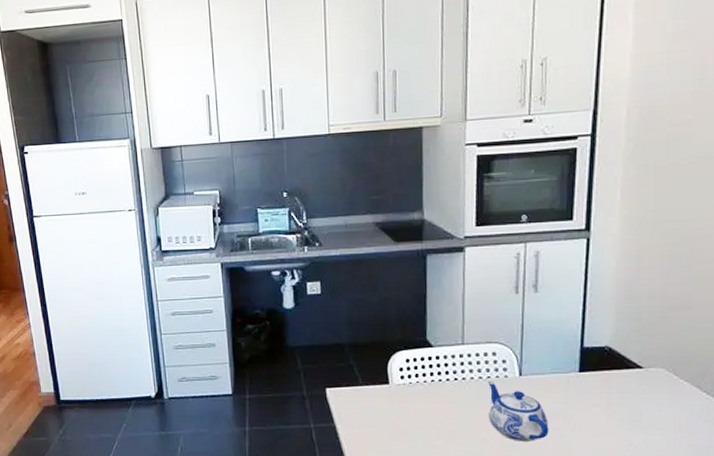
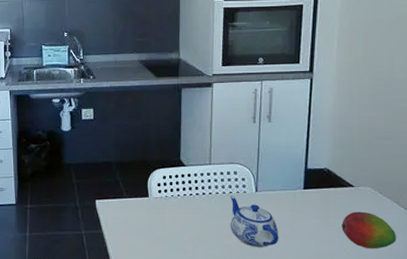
fruit: none [627,397,696,443] -> present [342,211,396,249]

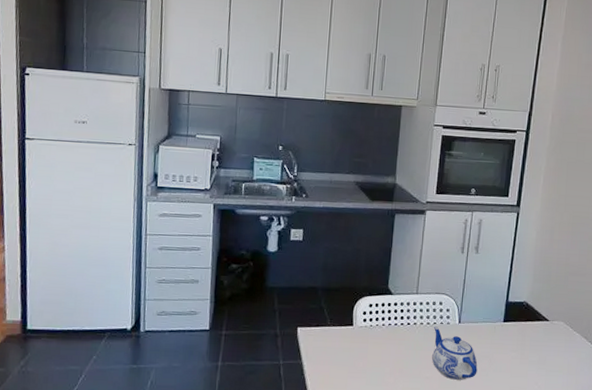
fruit: present [342,211,396,249] -> none [535,345,582,383]

